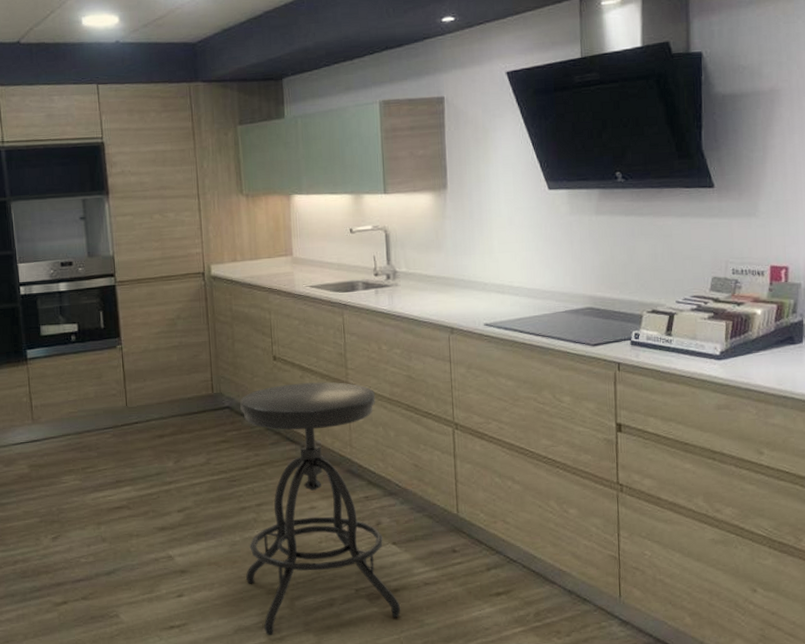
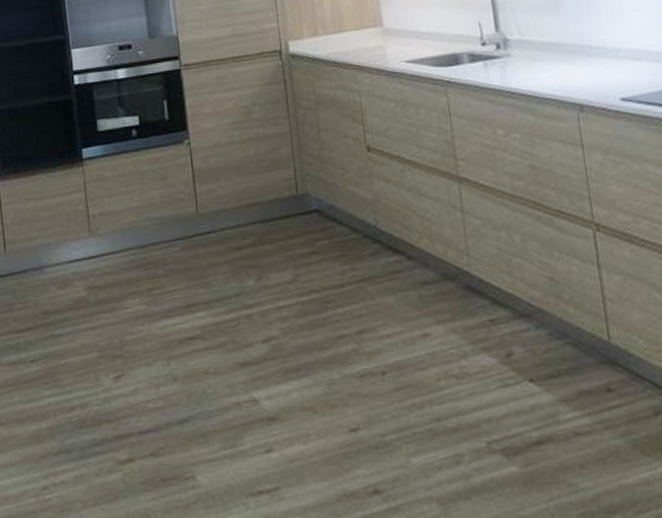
stool: present [240,382,401,635] -> none [330,176,547,504]

